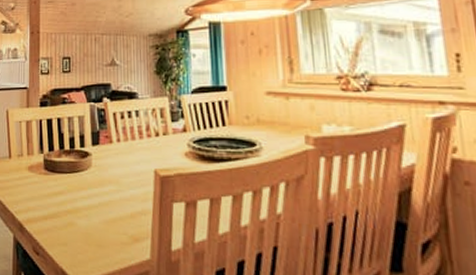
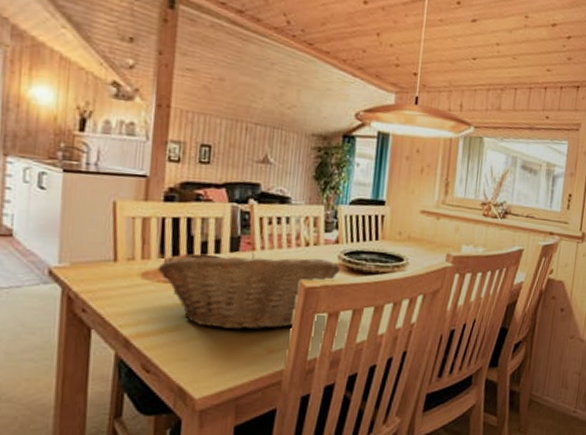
fruit basket: none [39,145,192,218] -> present [157,253,341,330]

